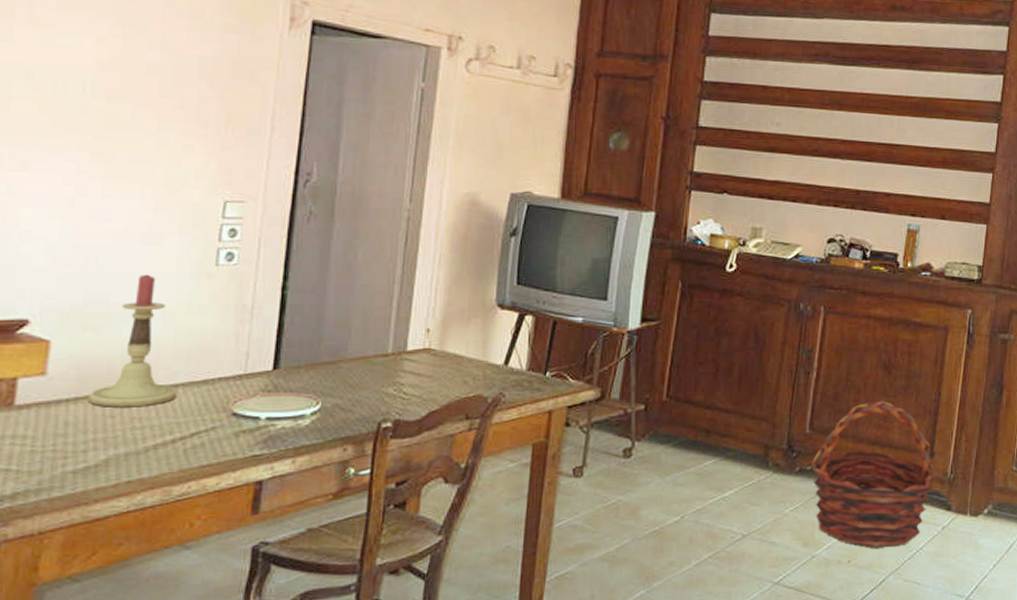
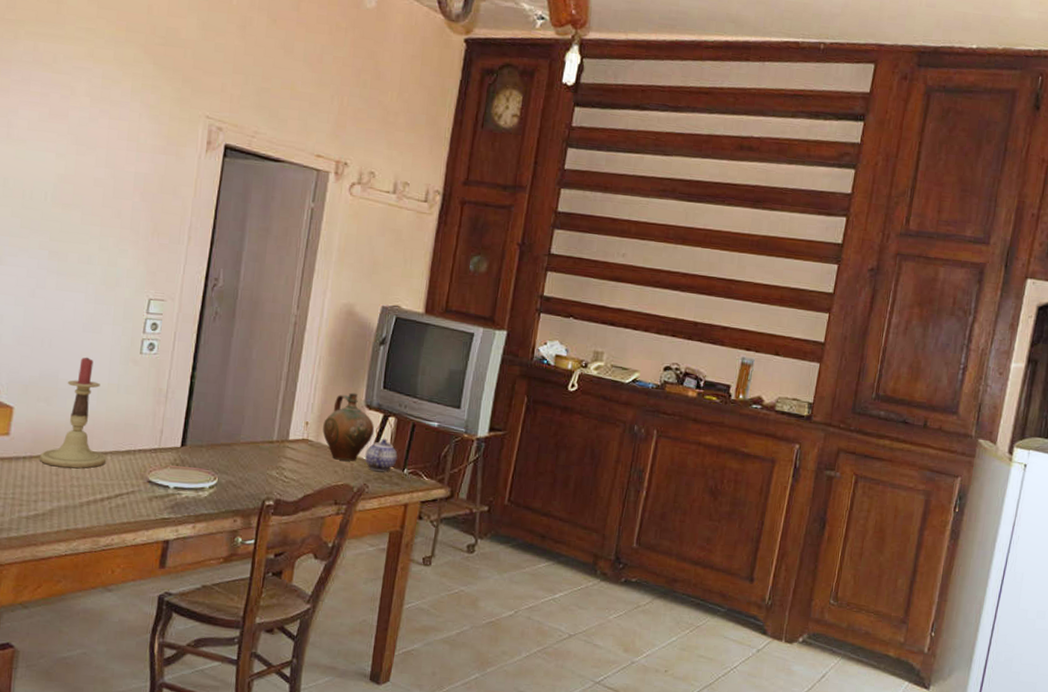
ceramic jug: none [447,291,509,369] -> present [322,392,375,461]
teapot: none [499,340,538,378] -> present [365,438,398,472]
basket: present [812,400,936,548] -> none [637,523,754,662]

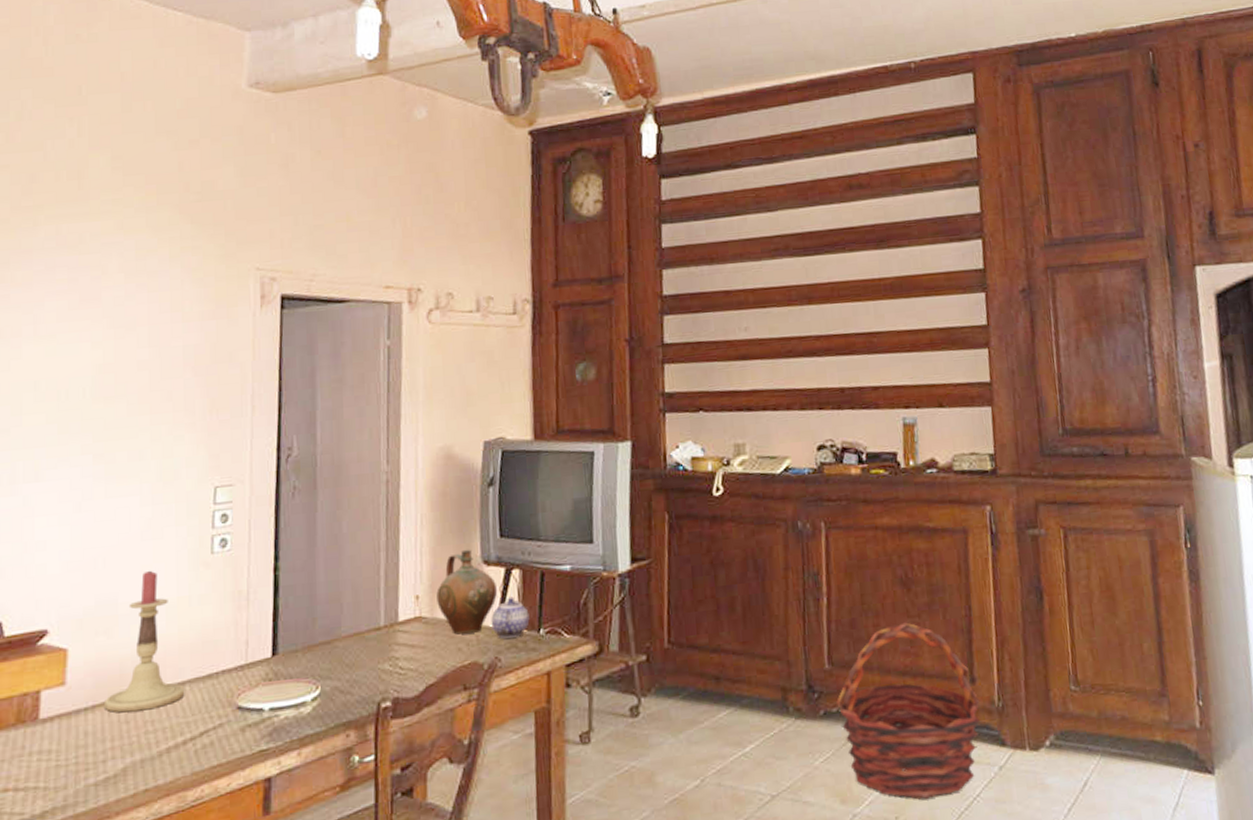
basket: none [637,523,754,662] -> present [836,622,980,799]

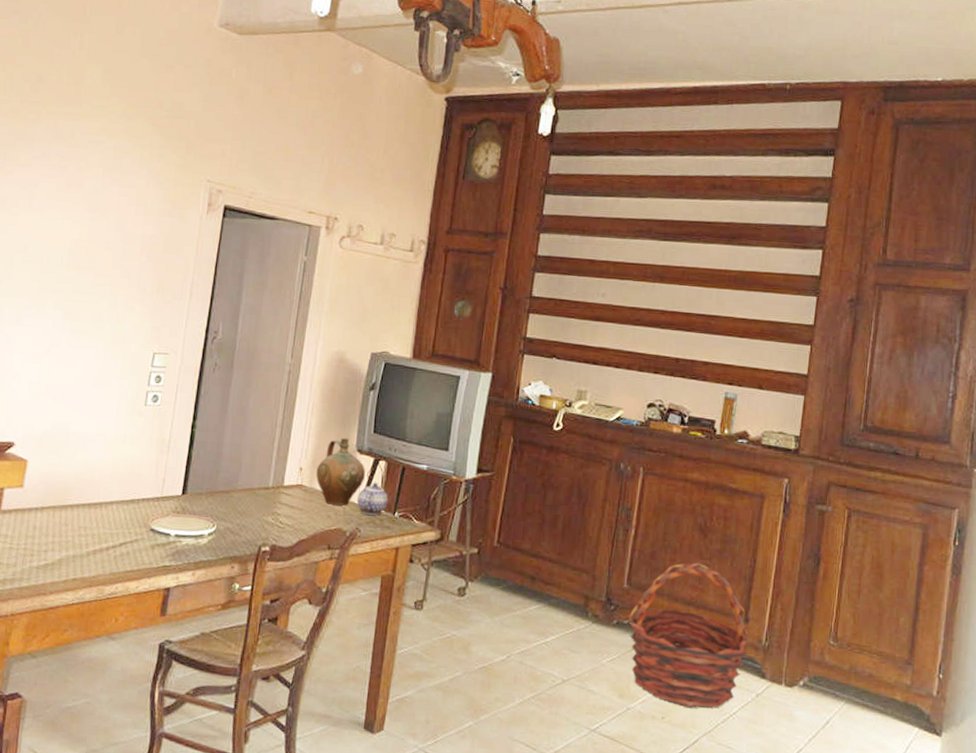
candlestick: present [105,570,185,713] -> none [50,410,113,519]

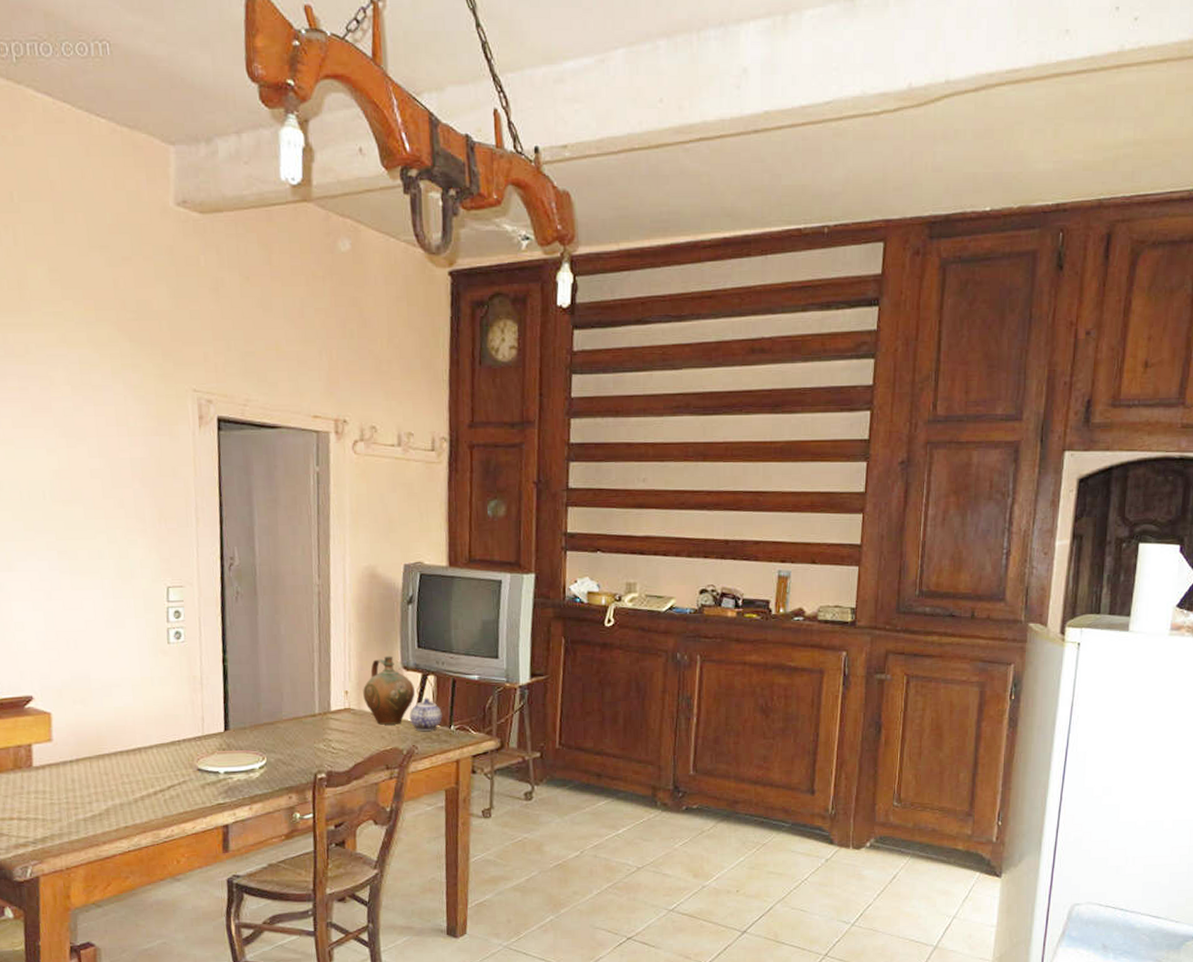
basket: present [629,562,750,708] -> none [697,742,817,879]

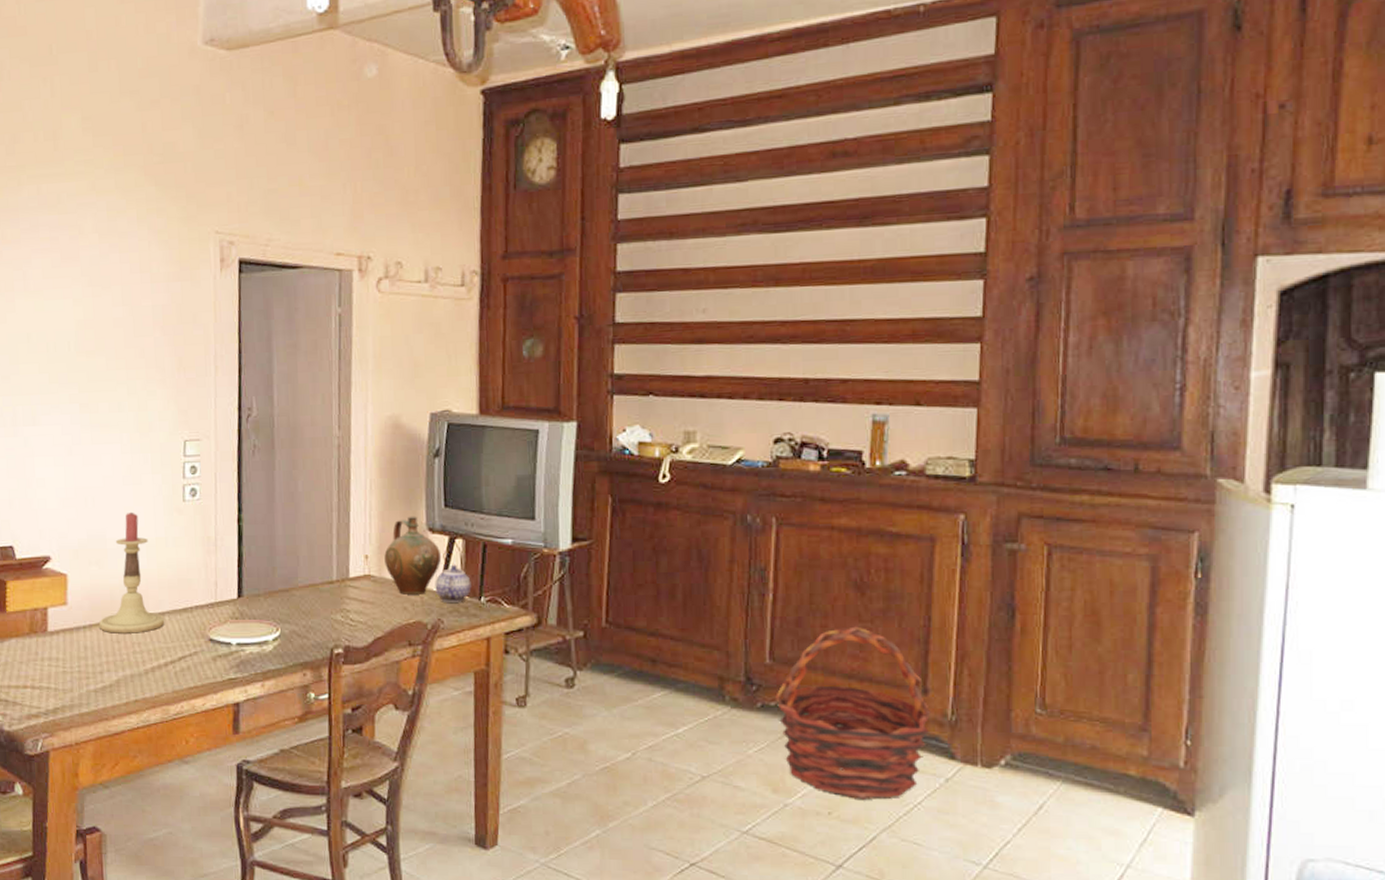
candlestick: none [86,653,153,767] -> present [99,512,165,634]
basket: none [697,742,817,879] -> present [775,626,931,799]

